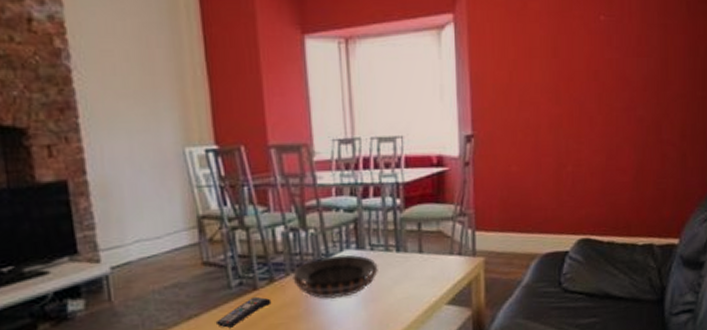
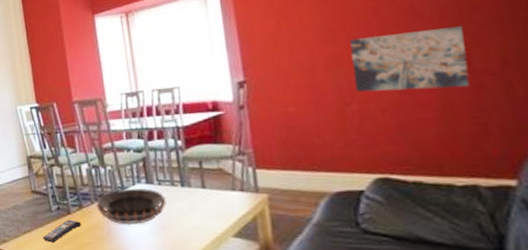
wall art: none [571,98,658,156] -> present [350,26,470,93]

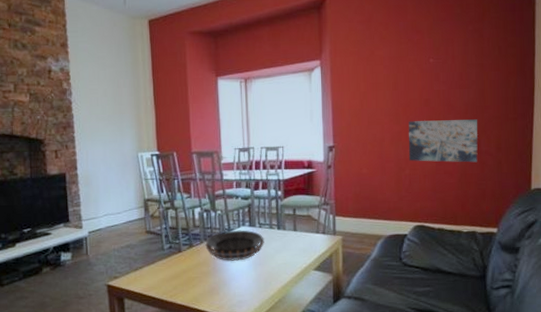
remote control: present [42,219,82,243] -> none [153,257,191,278]

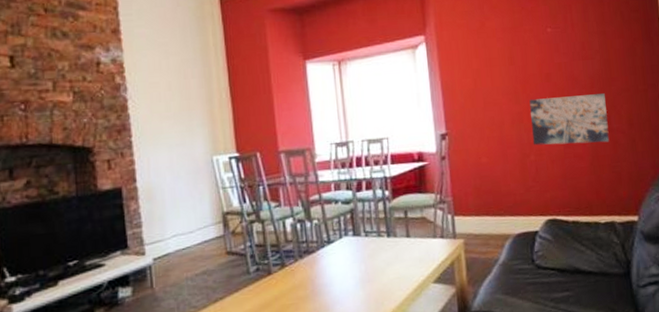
decorative bowl: present [205,230,264,261] -> none [301,241,373,281]

